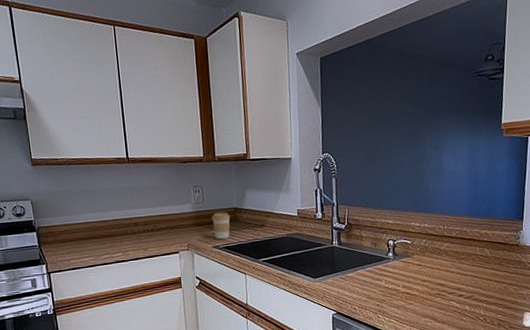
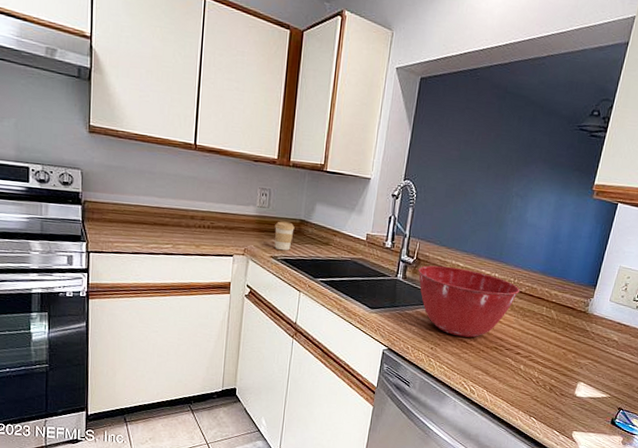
mixing bowl: none [351,225,451,290] -> present [418,265,520,338]

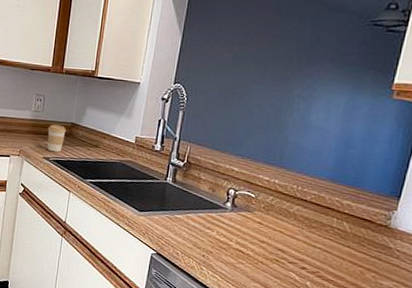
mixing bowl: present [418,265,520,338] -> none [188,169,305,248]

